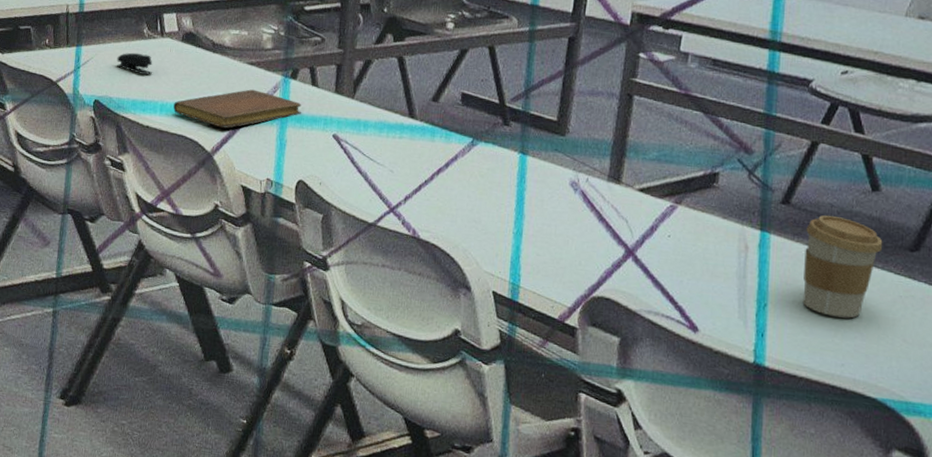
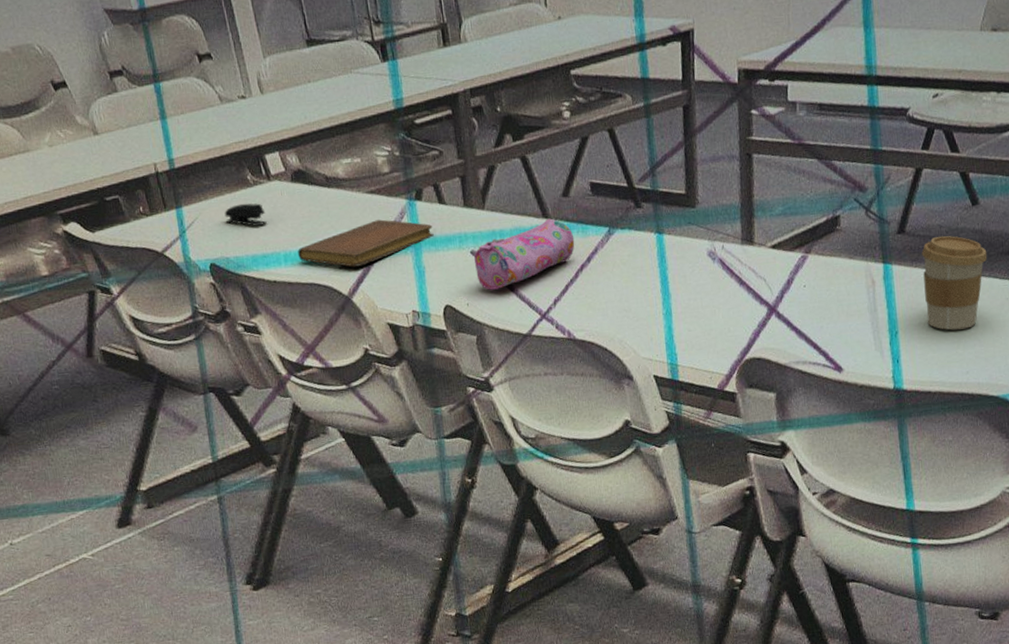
pencil case: none [334,118,437,176] -> present [474,218,575,290]

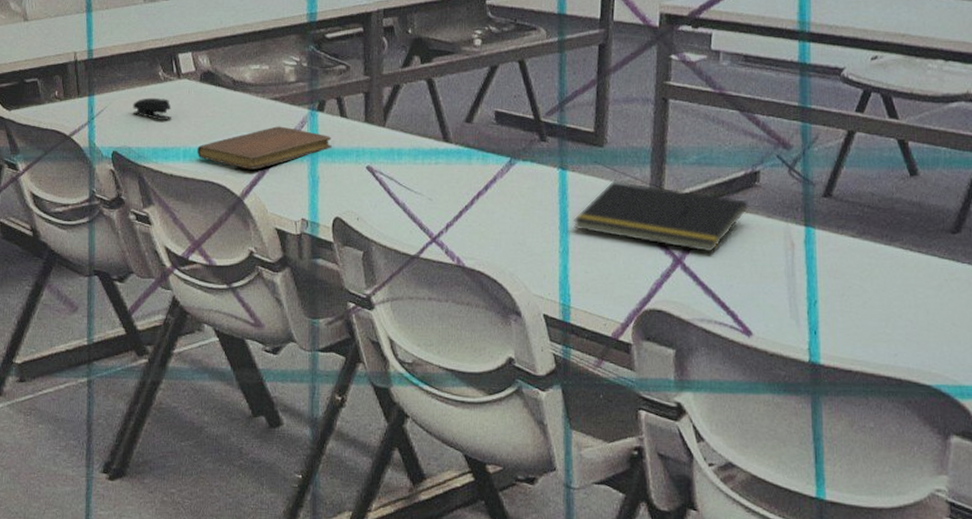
pencil case: present [474,218,575,290] -> none [369,142,474,207]
notepad: none [673,239,832,299] -> present [574,180,748,252]
coffee cup: present [921,235,988,330] -> none [849,204,925,307]

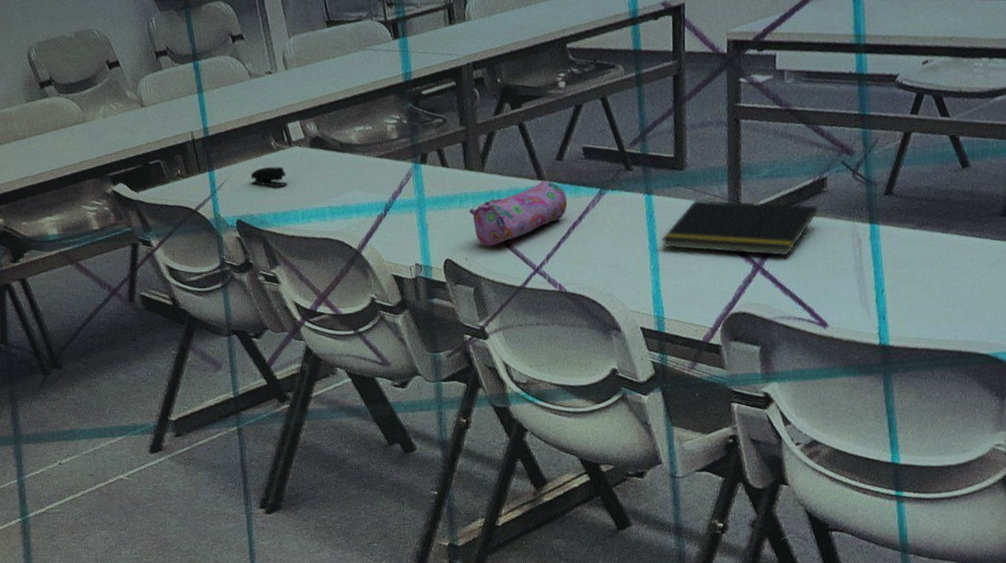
notebook: present [197,126,332,170] -> none [314,181,437,224]
pencil case: none [369,142,474,207] -> present [473,180,568,246]

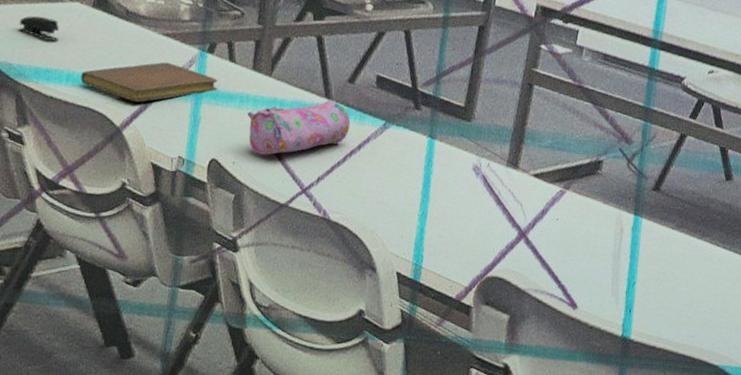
notebook: none [314,181,437,224] -> present [80,62,218,103]
notepad: present [661,199,818,257] -> none [435,154,589,230]

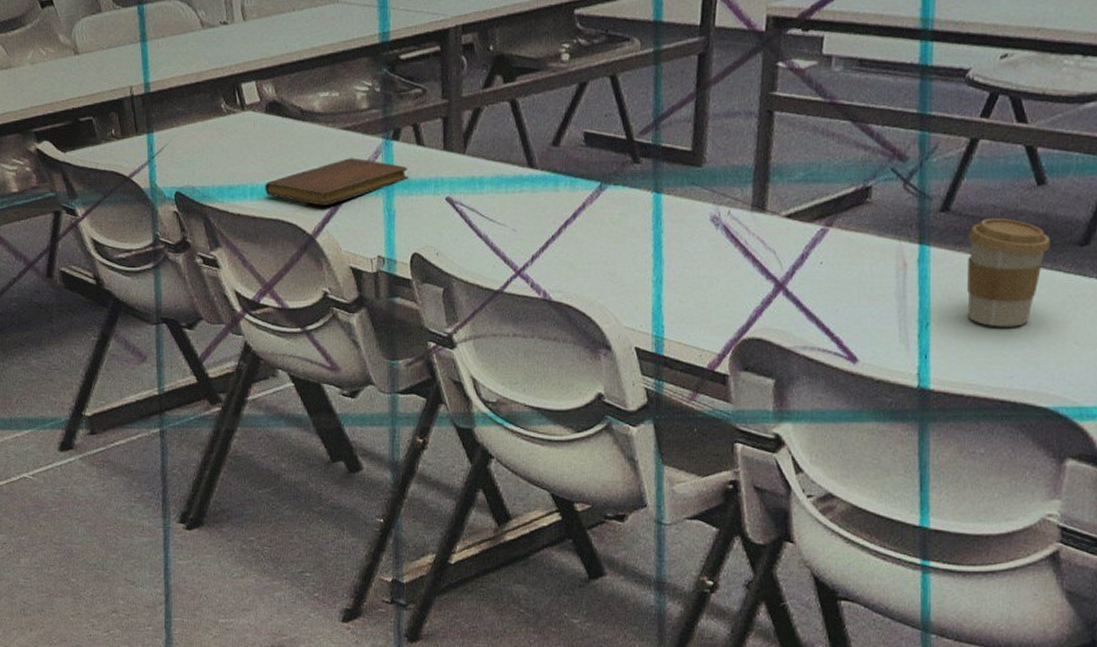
stapler: present [18,15,60,41] -> none [195,132,236,156]
pencil case: present [248,99,351,155] -> none [448,168,561,241]
coffee cup: none [664,201,732,295] -> present [967,217,1051,327]

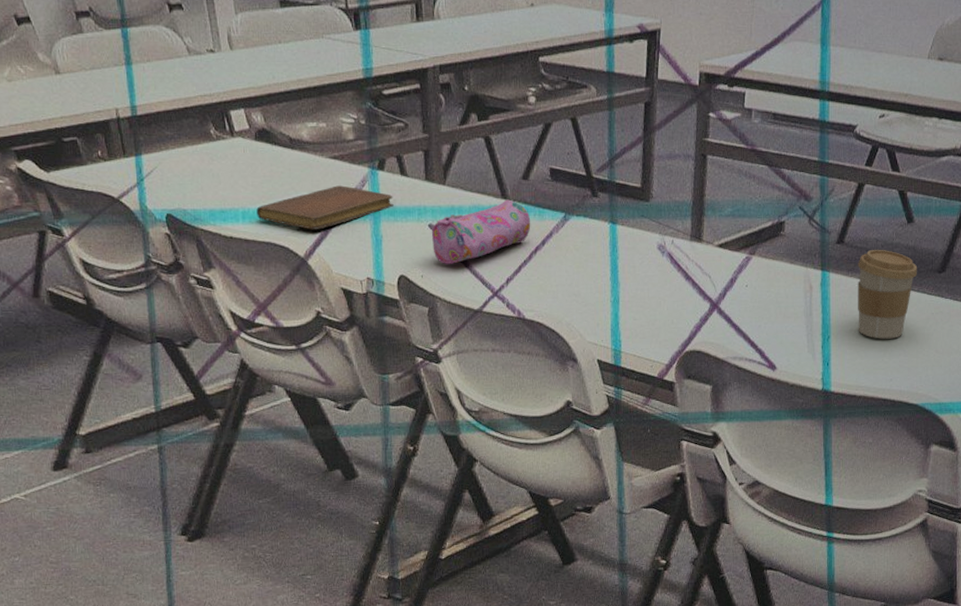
pencil case: none [448,168,561,241] -> present [431,199,531,264]

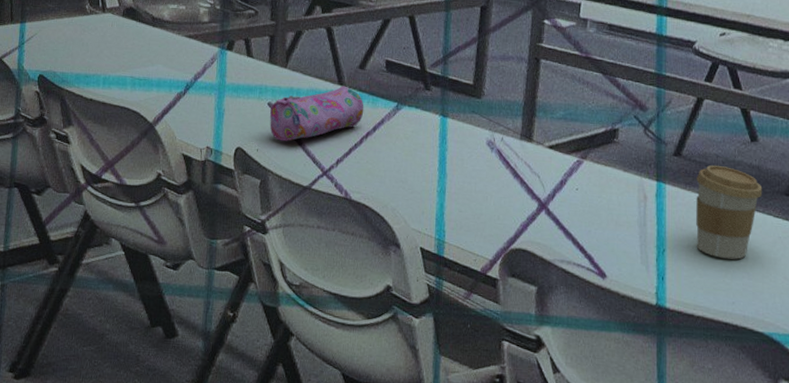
notebook: present [256,185,394,230] -> none [116,61,238,99]

